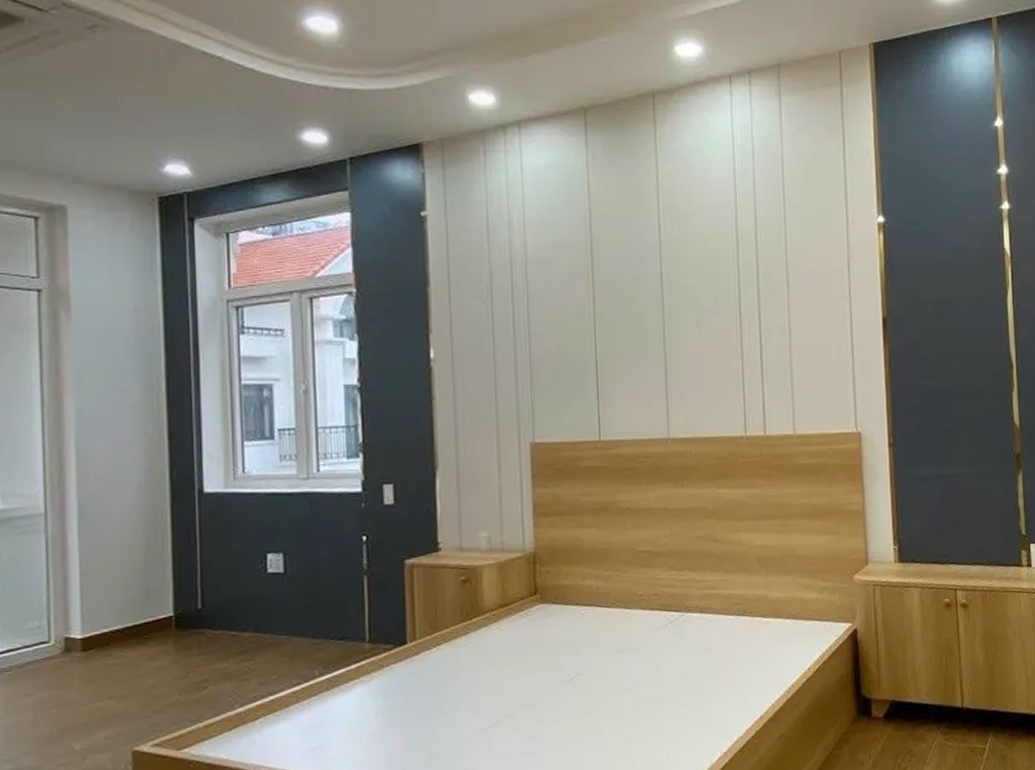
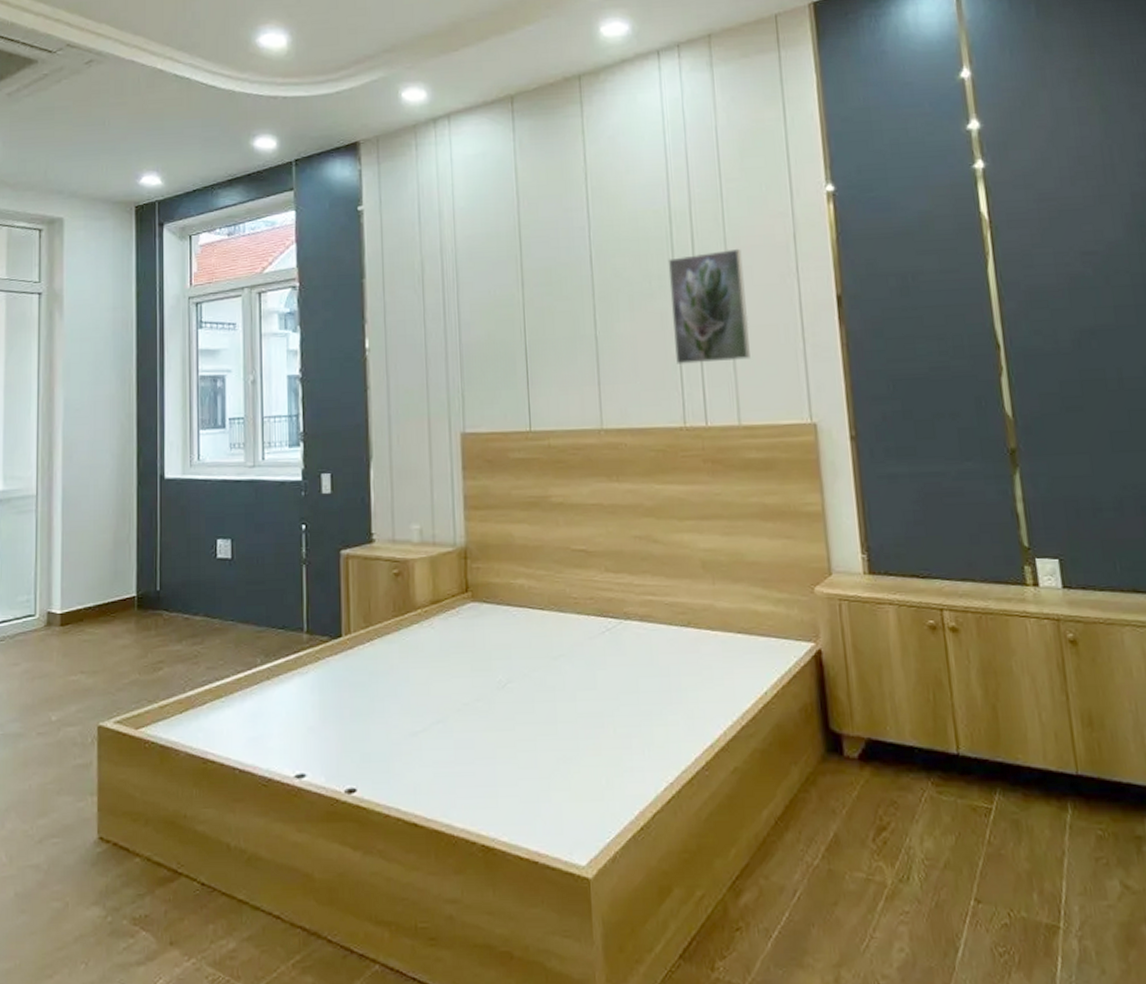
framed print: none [734,271,806,378] -> present [668,248,750,364]

